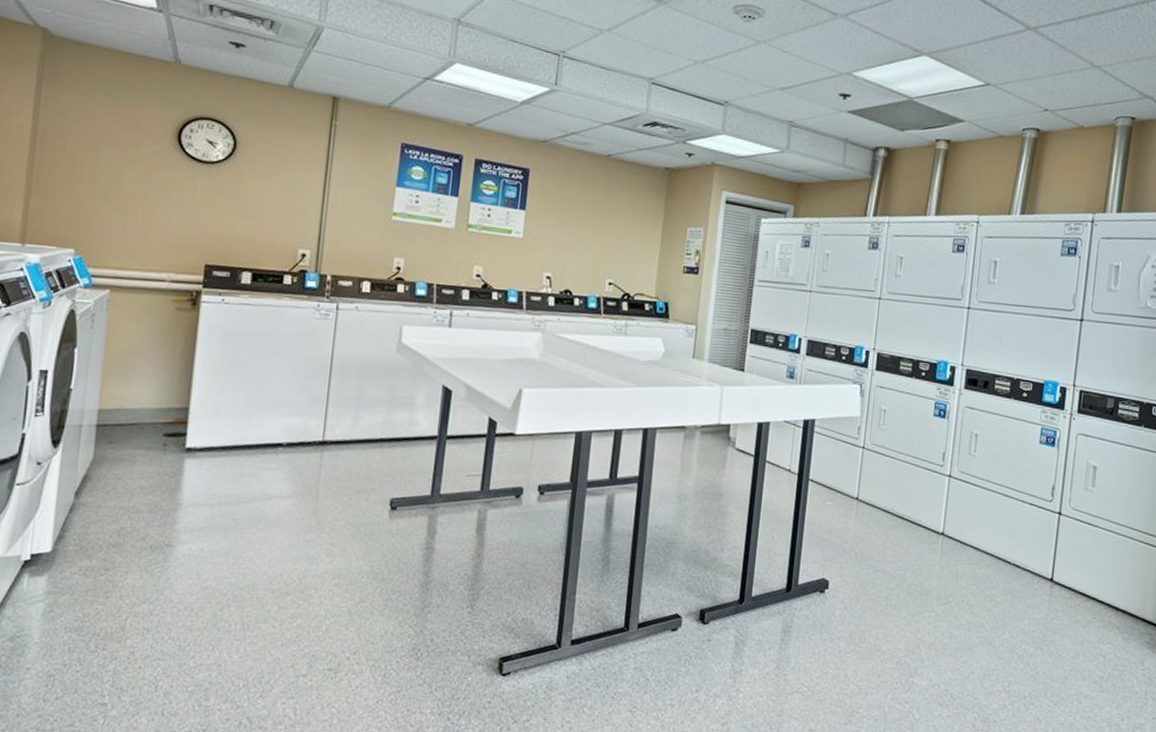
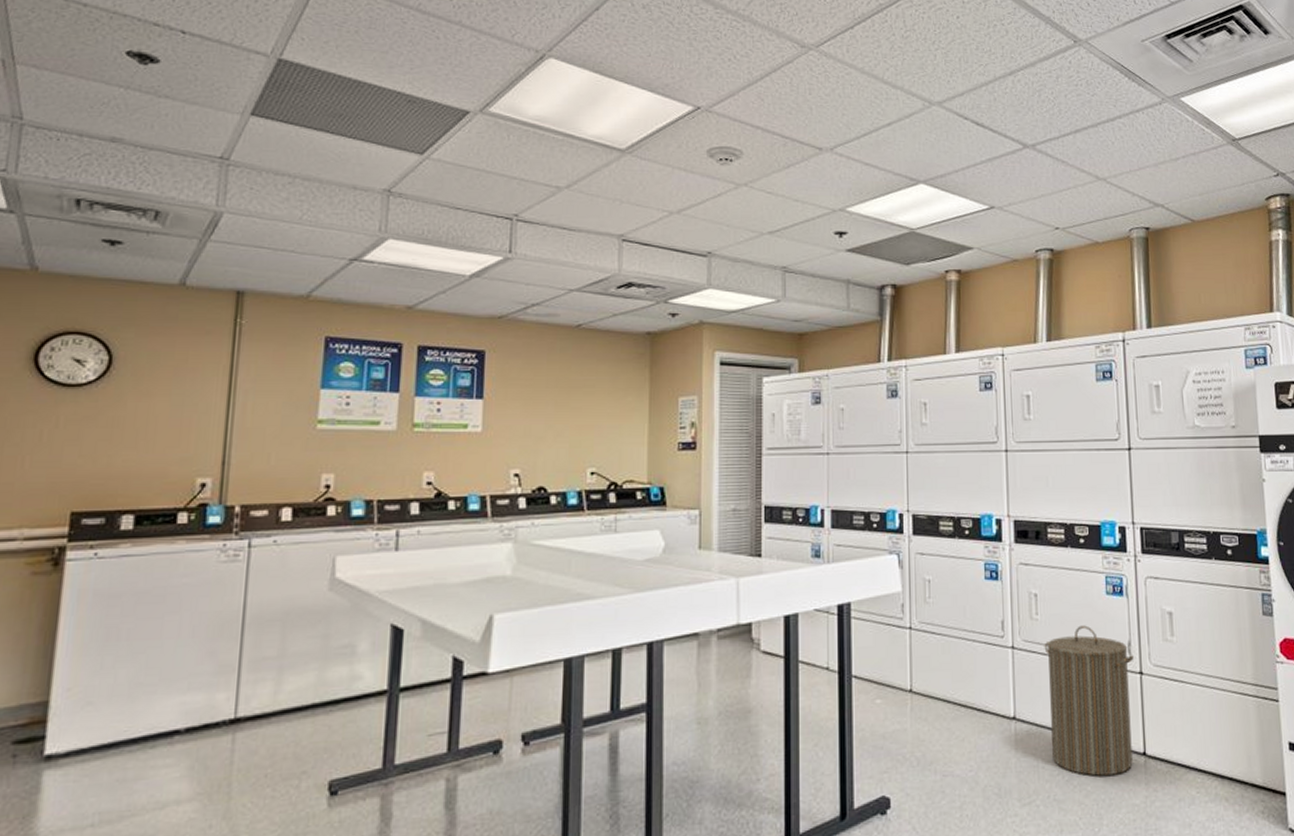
laundry hamper: none [970,466,1056,593] -> present [1044,625,1134,776]

